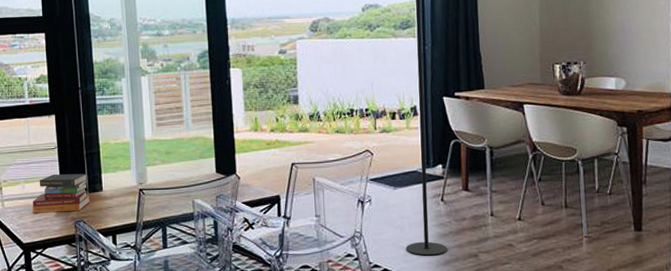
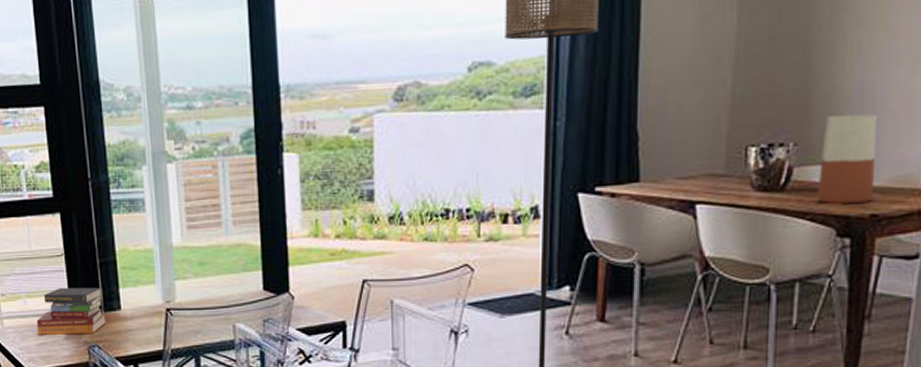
vase: none [601,43,638,104] -> present [816,114,877,205]

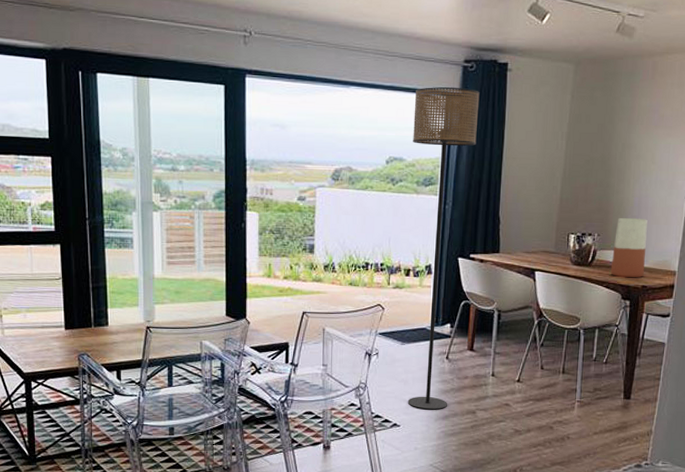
books: present [36,287,106,335] -> none [34,305,95,345]

